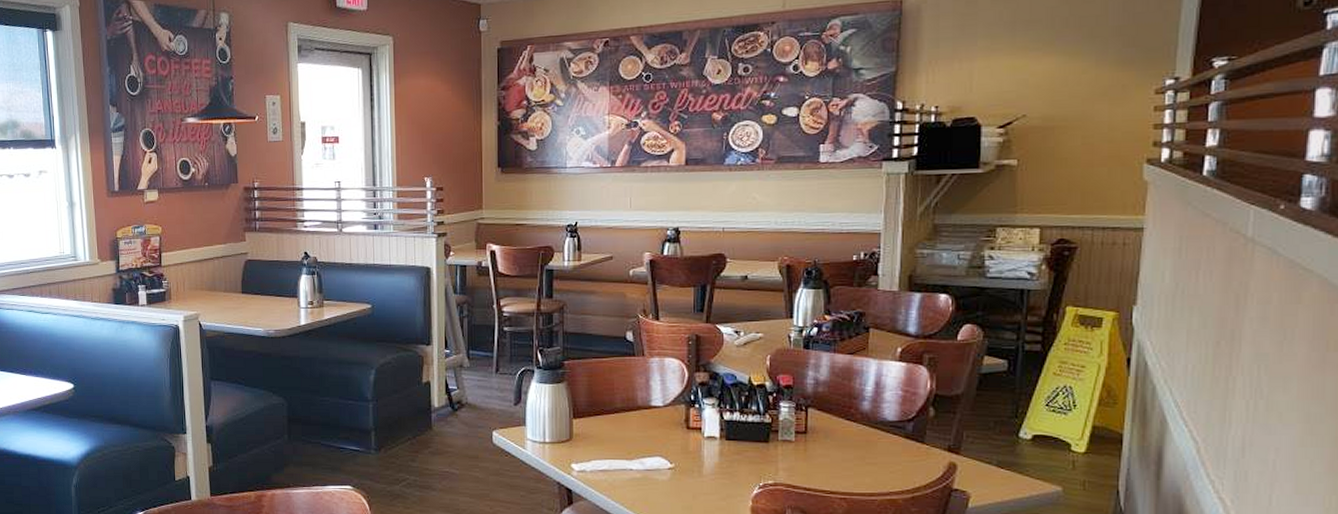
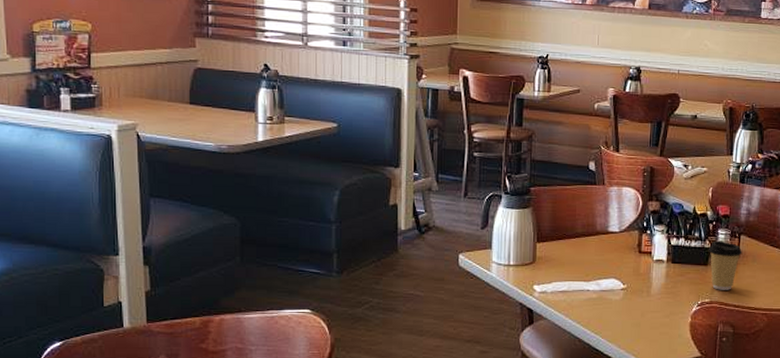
coffee cup: none [768,414,811,471] -> present [708,240,742,290]

